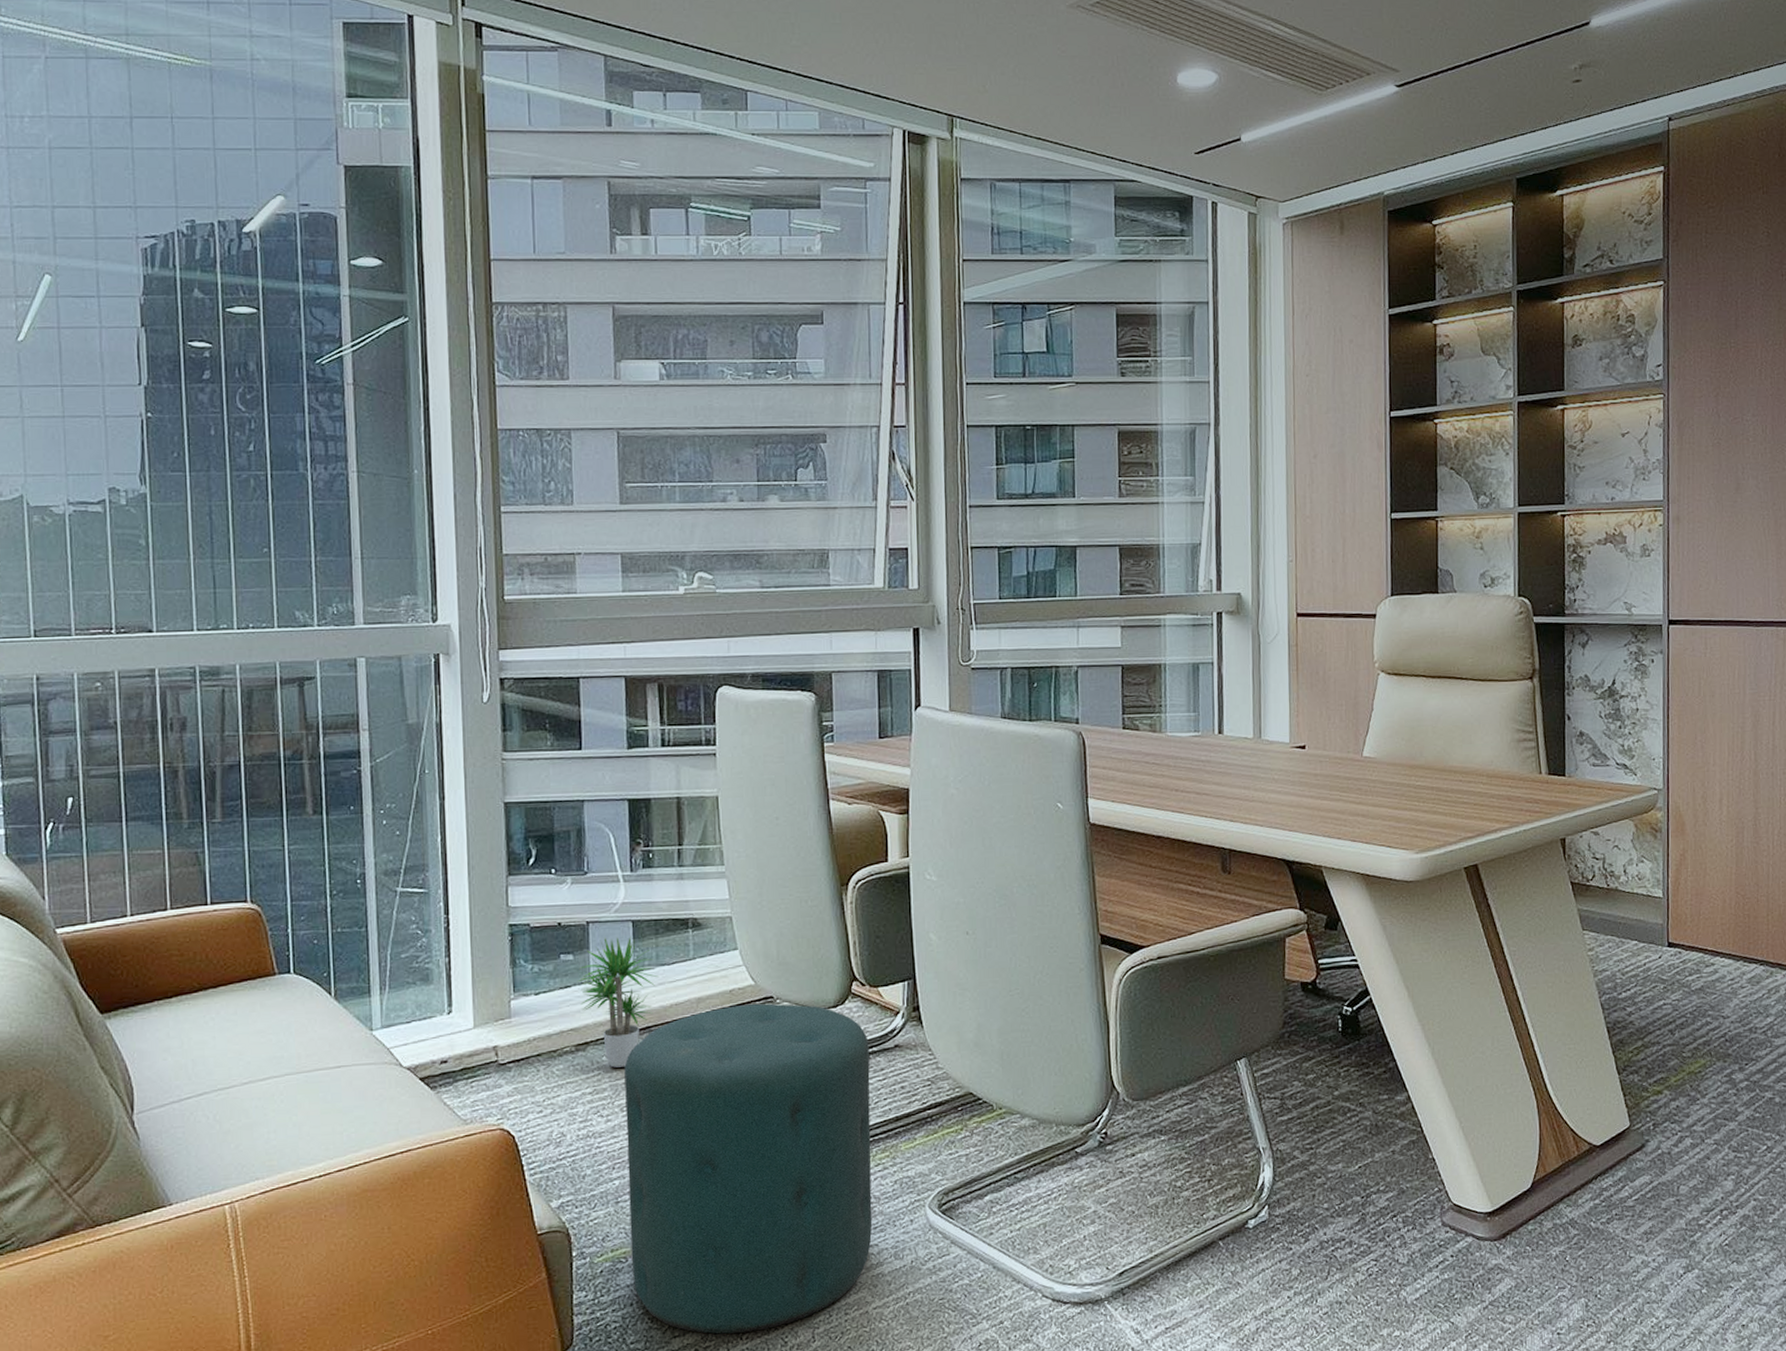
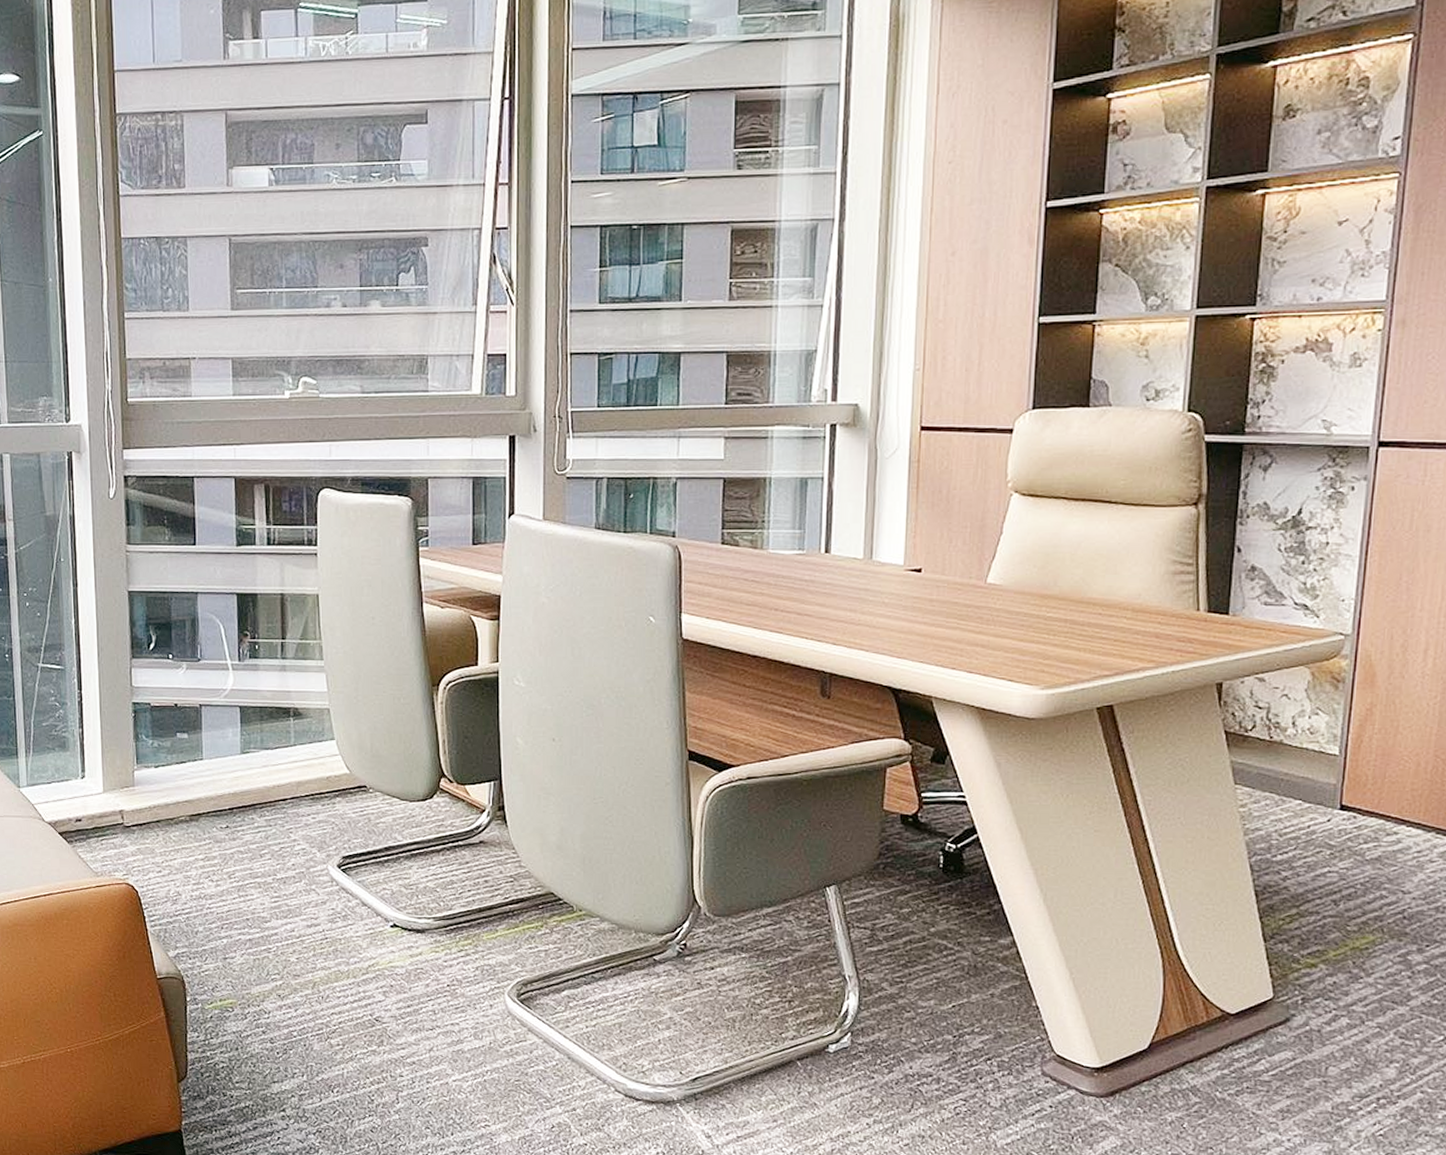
potted plant: present [577,937,658,1068] -> none [191,719,263,839]
ottoman: present [624,1003,873,1334] -> none [232,791,455,1087]

